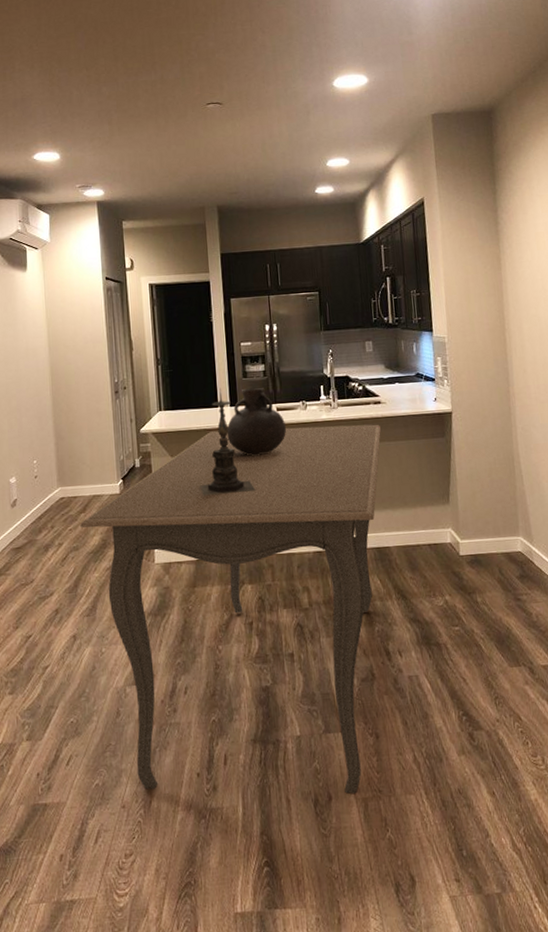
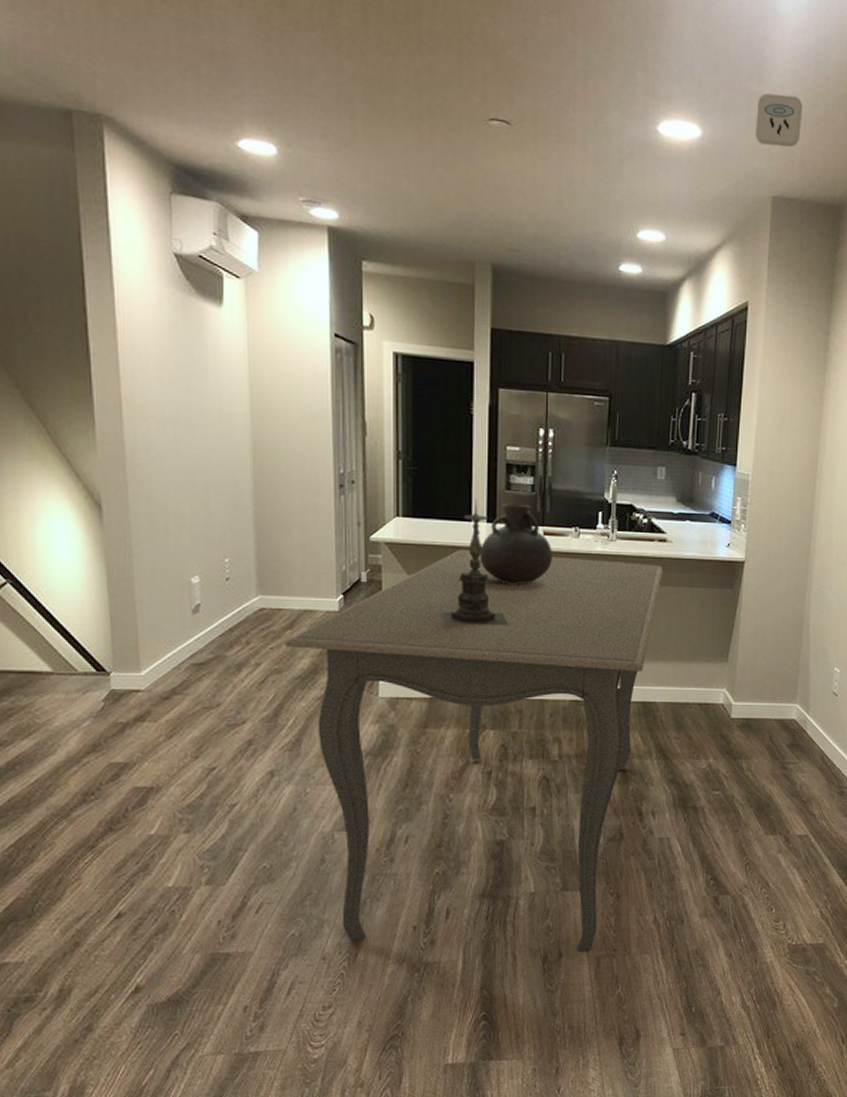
smoke detector: none [409,38,448,78] -> present [754,93,802,148]

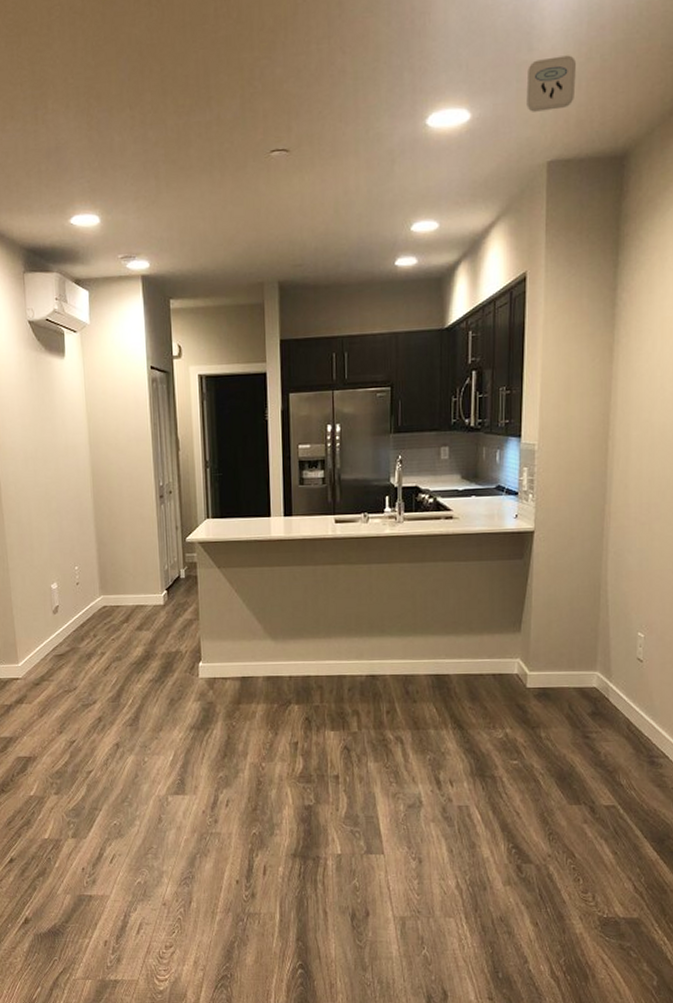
dining table: present [285,550,664,952] -> none [123,541,451,911]
candle holder: present [441,498,510,626] -> none [248,495,308,612]
vase: present [480,504,553,585] -> none [279,497,345,571]

